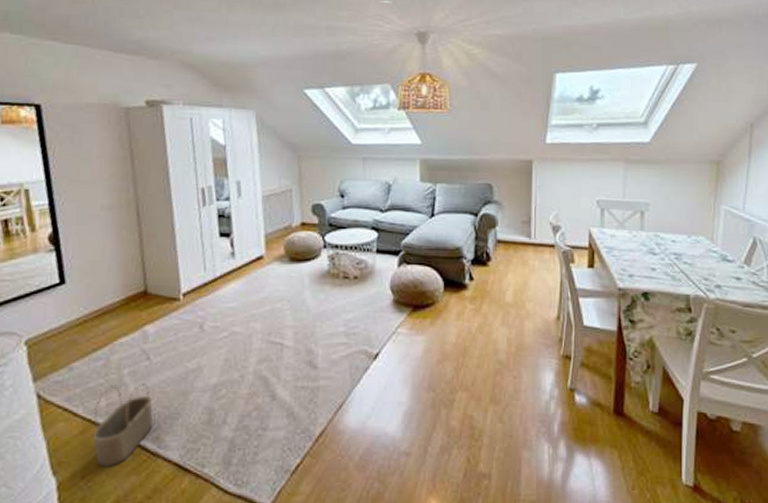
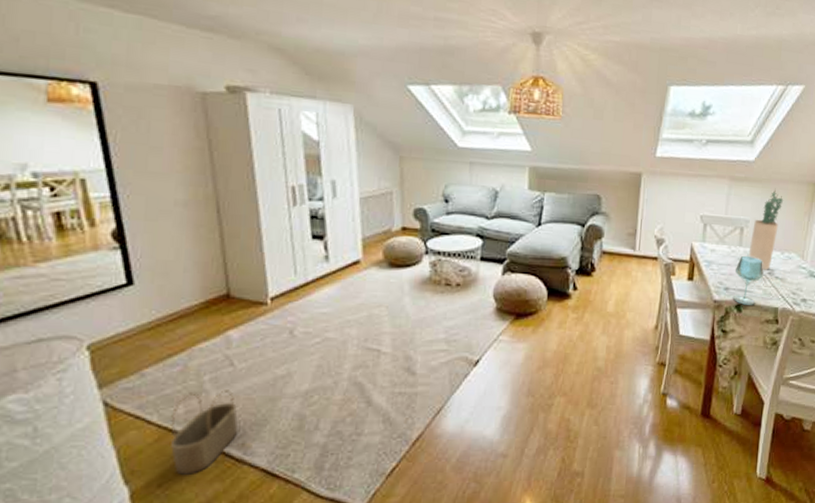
wine glass: none [638,240,670,293] -> present [733,255,764,305]
vase: none [652,169,685,255] -> present [748,188,784,270]

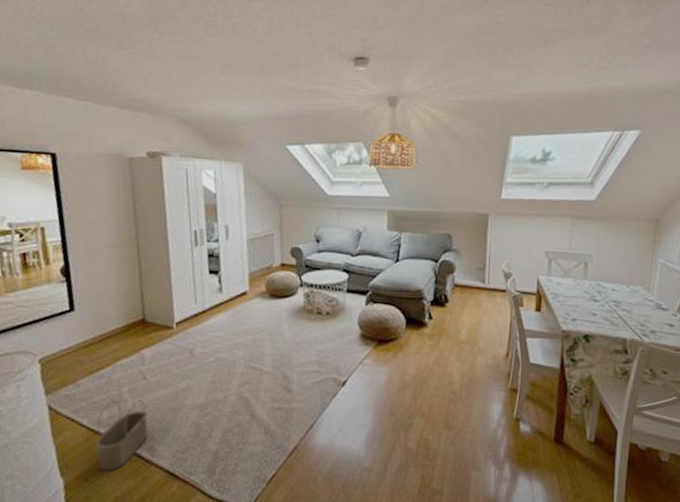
wine glass: present [733,255,764,305] -> none [581,288,610,336]
vase: present [748,188,784,270] -> none [594,225,626,302]

